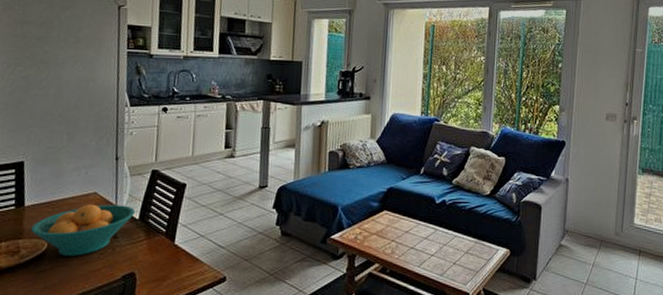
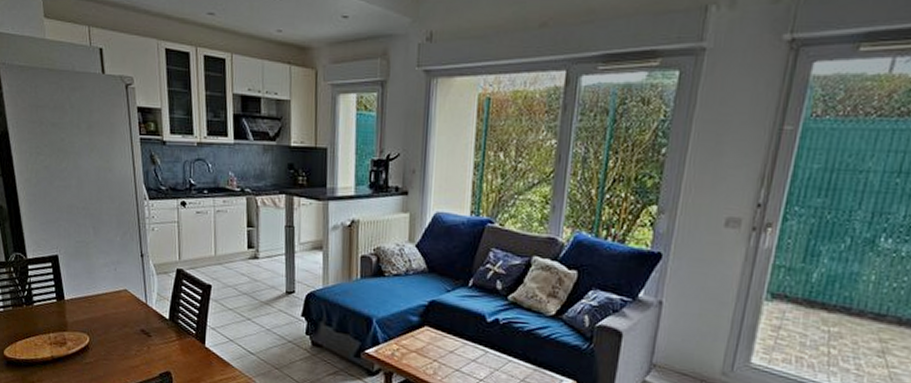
fruit bowl: present [30,204,136,256] -> none [73,301,166,352]

